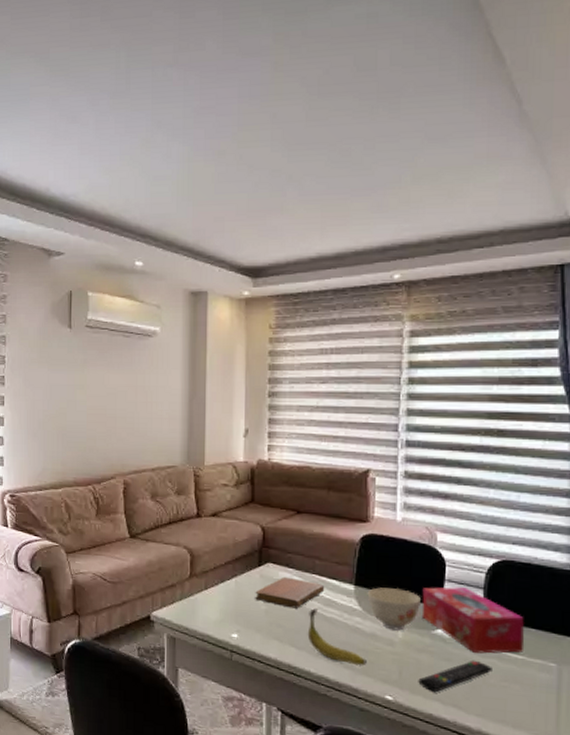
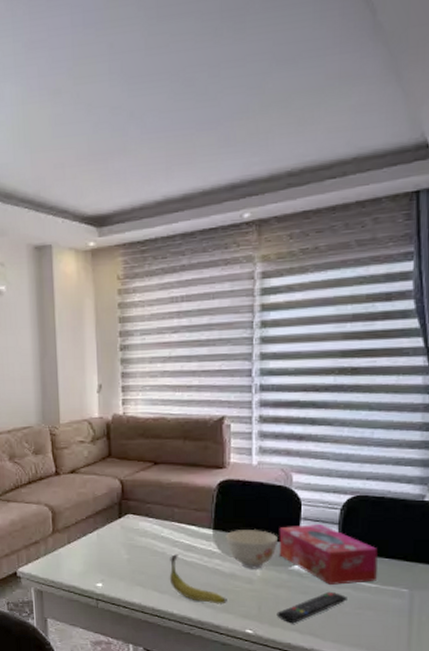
notebook: present [255,576,325,609] -> none [117,526,185,555]

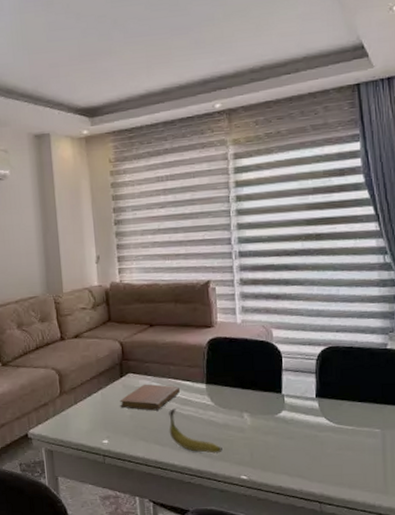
notebook: none [117,526,185,555] -> present [120,384,181,411]
bowl: present [225,530,279,569] -> none [217,382,265,419]
remote control: present [277,591,347,623] -> none [267,435,328,467]
tissue box: present [279,524,378,585] -> none [264,374,352,429]

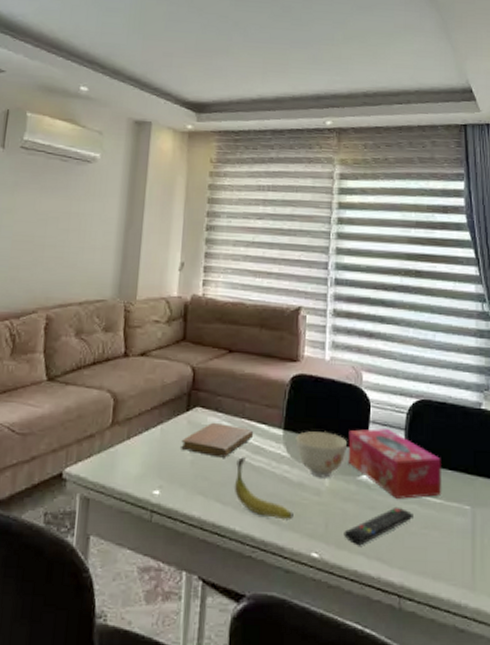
bowl: none [217,382,265,419] -> present [295,431,348,478]
tissue box: none [264,374,352,429] -> present [348,428,441,499]
remote control: none [267,435,328,467] -> present [344,506,413,544]

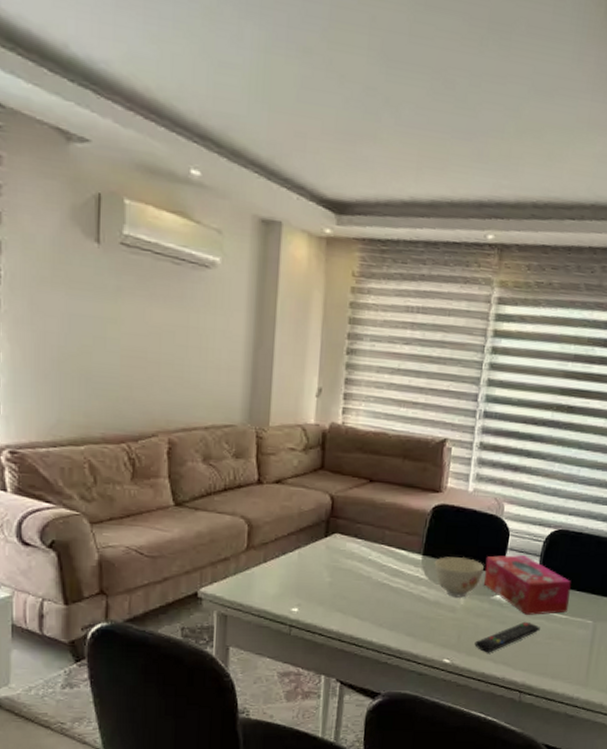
notebook: present [181,422,254,458] -> none [319,547,393,580]
banana: present [234,456,294,521] -> none [372,578,429,633]

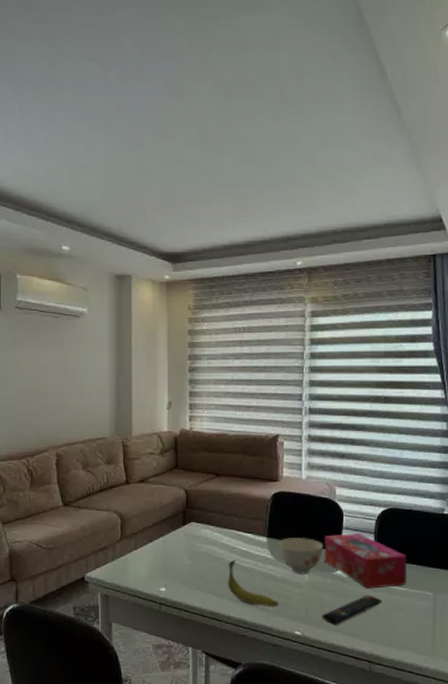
banana: none [372,578,429,633] -> present [227,559,279,608]

